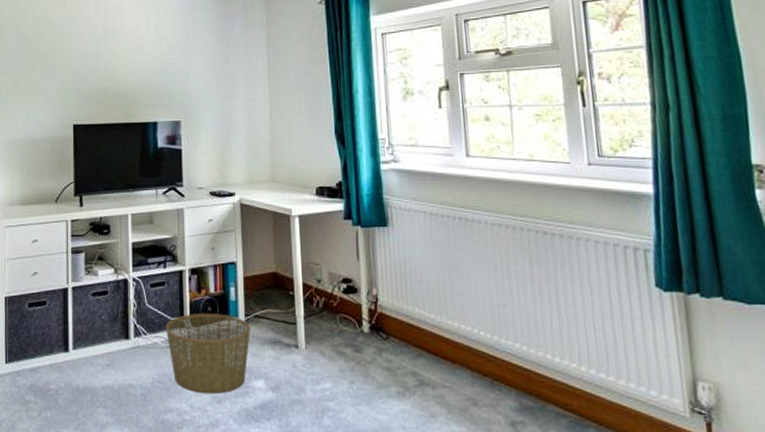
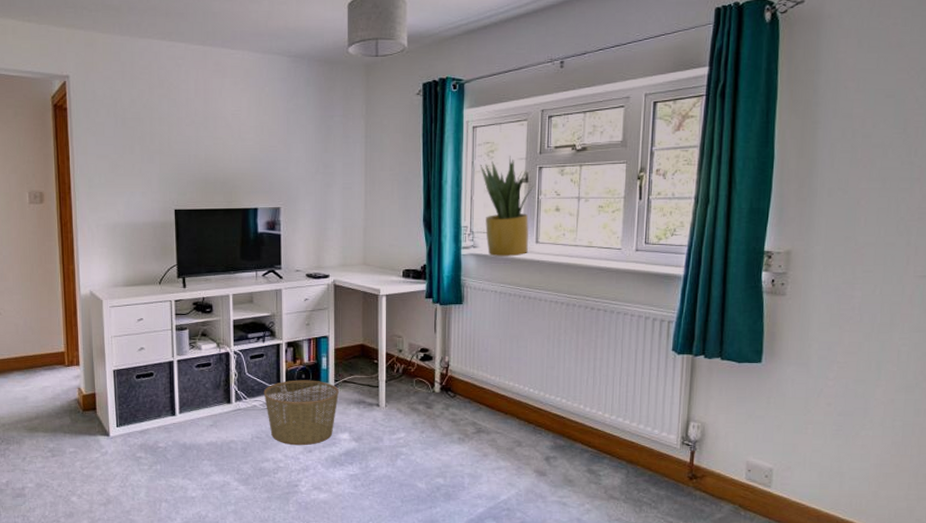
planter: none [393,62,458,172] -> present [479,155,534,257]

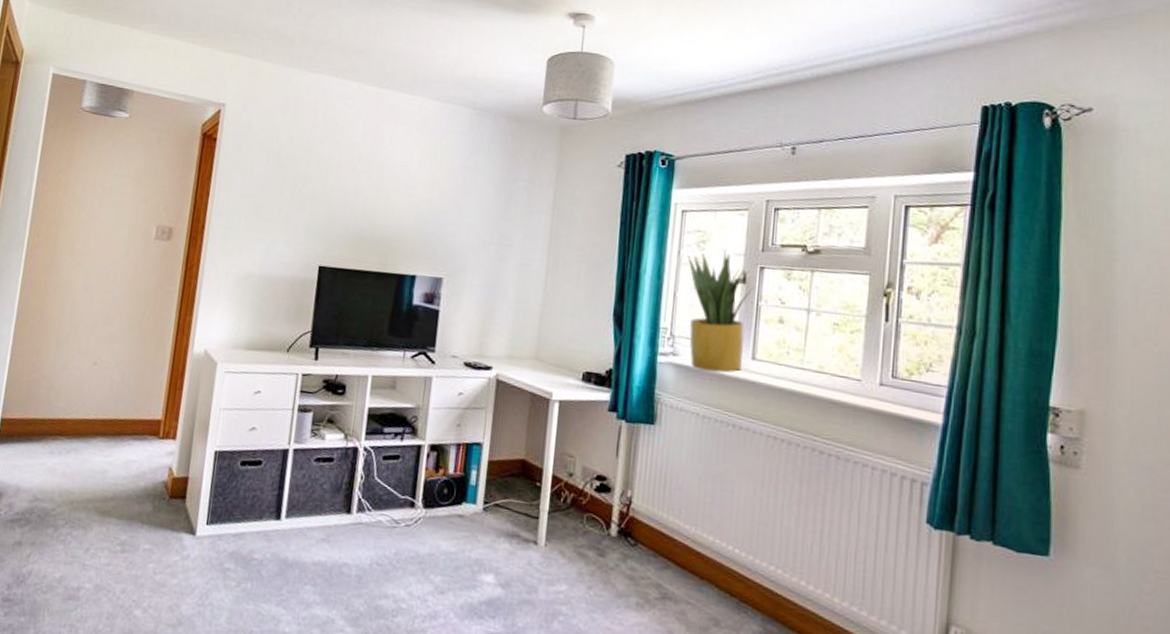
basket: present [263,380,339,445] -> none [393,494,488,584]

